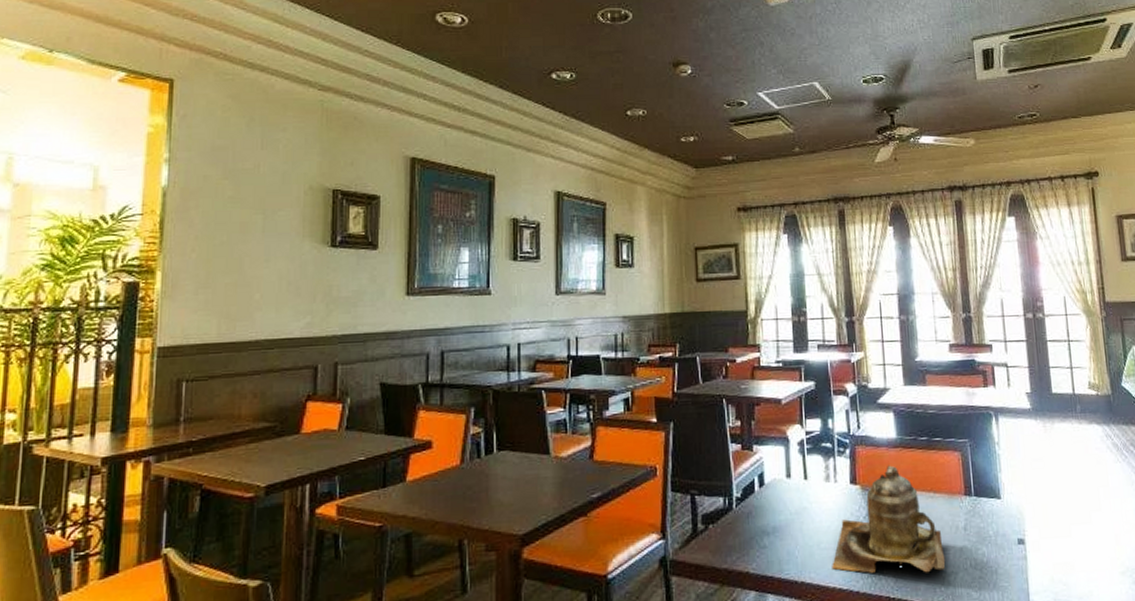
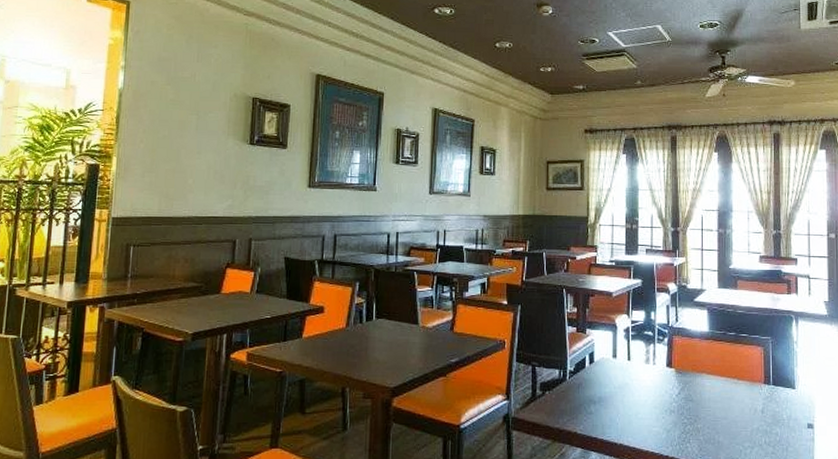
teapot: present [832,465,946,573] -> none [646,354,744,446]

